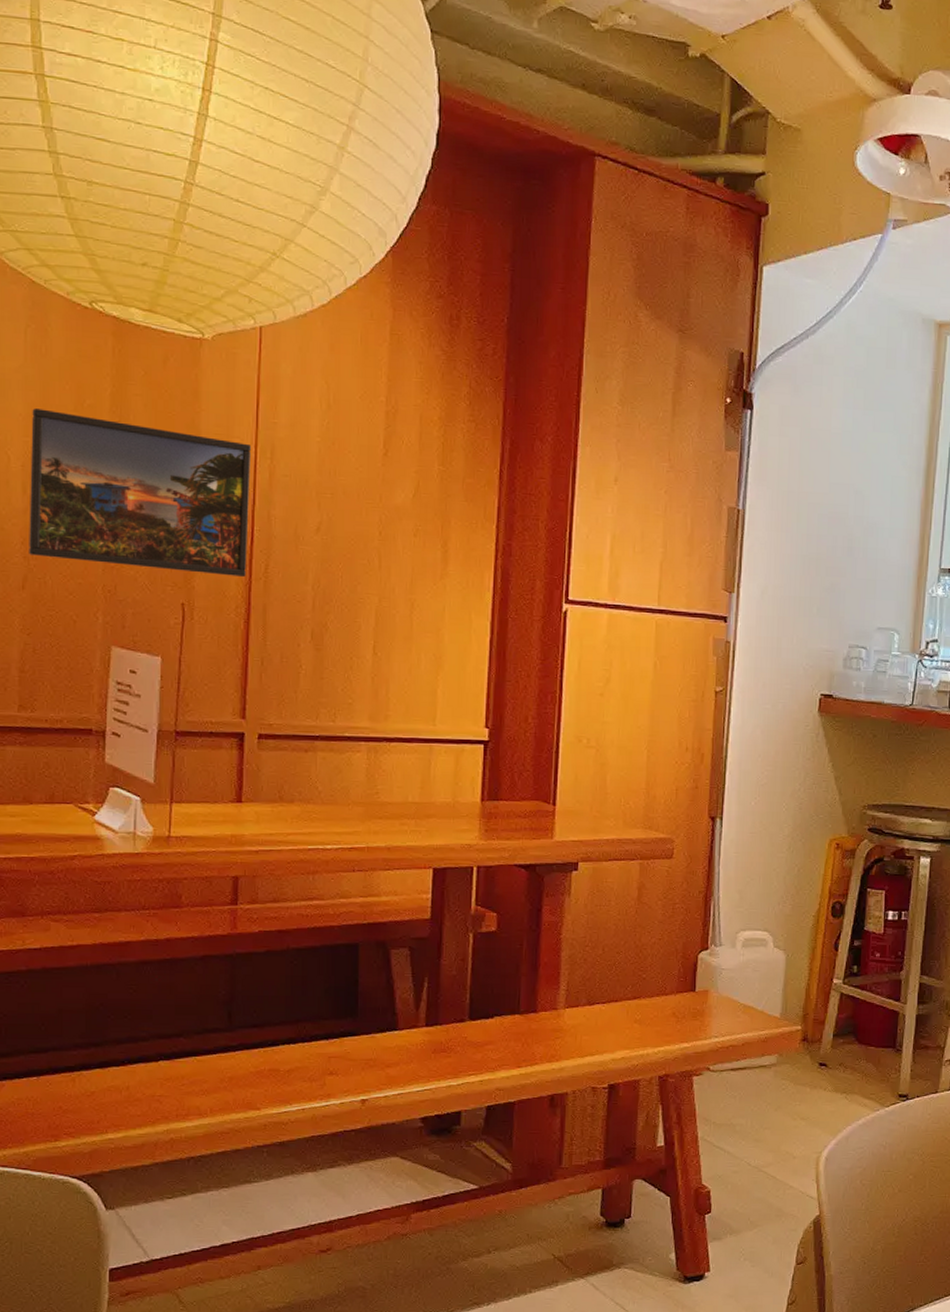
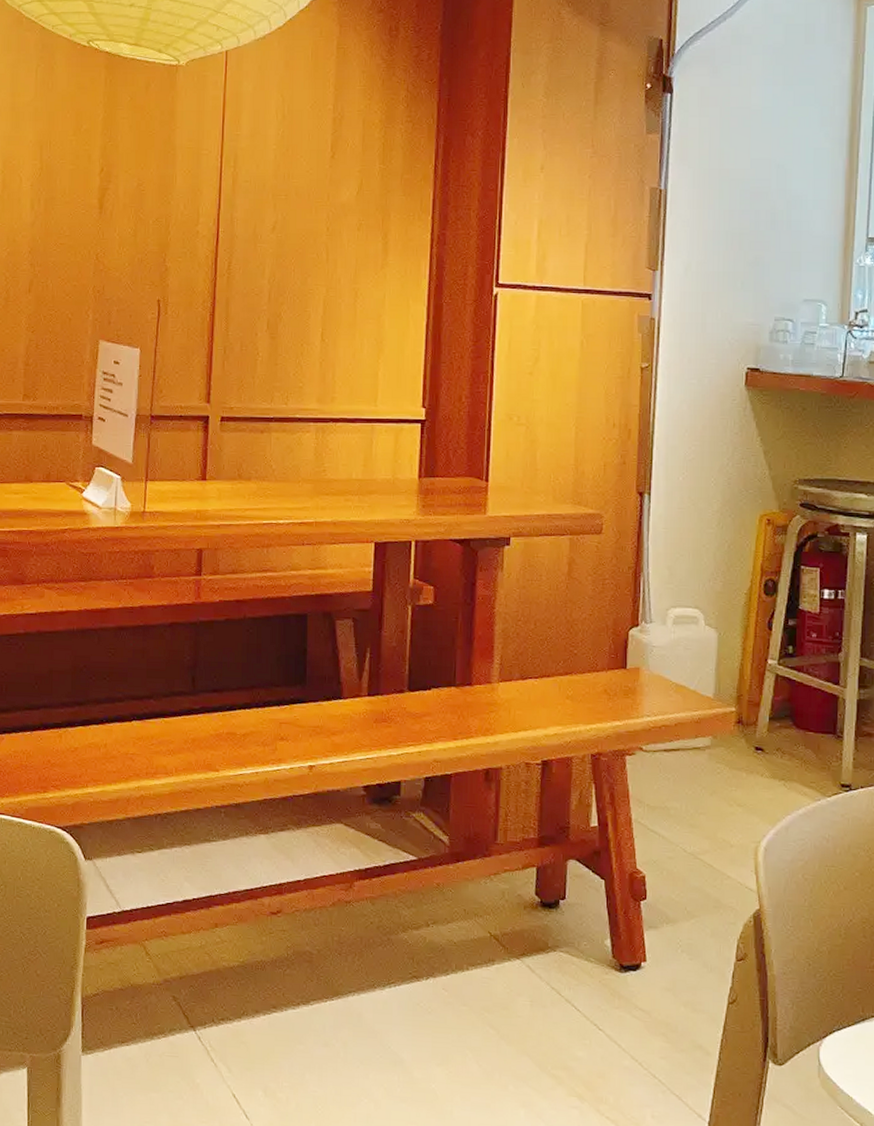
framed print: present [29,408,252,578] -> none [35,136,218,275]

